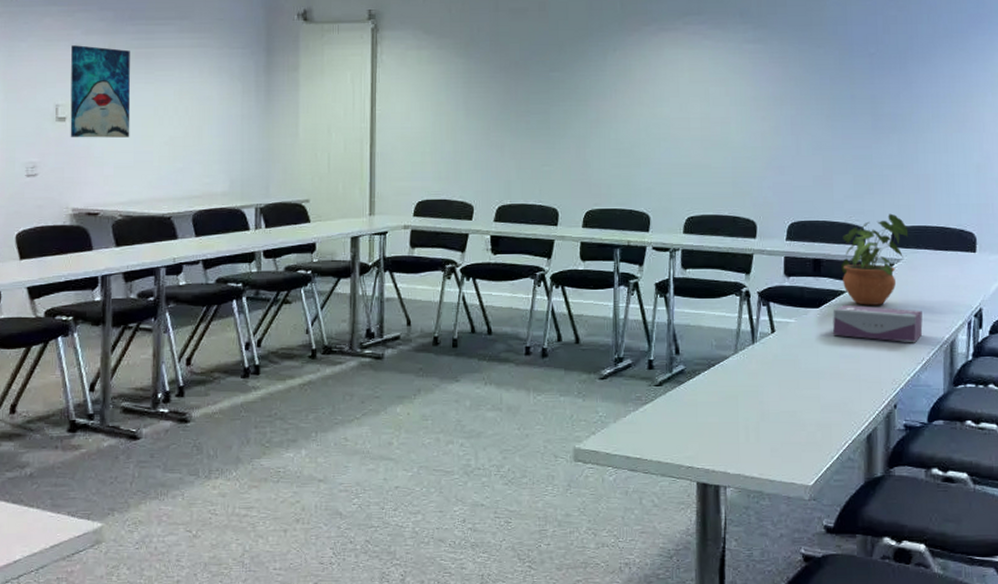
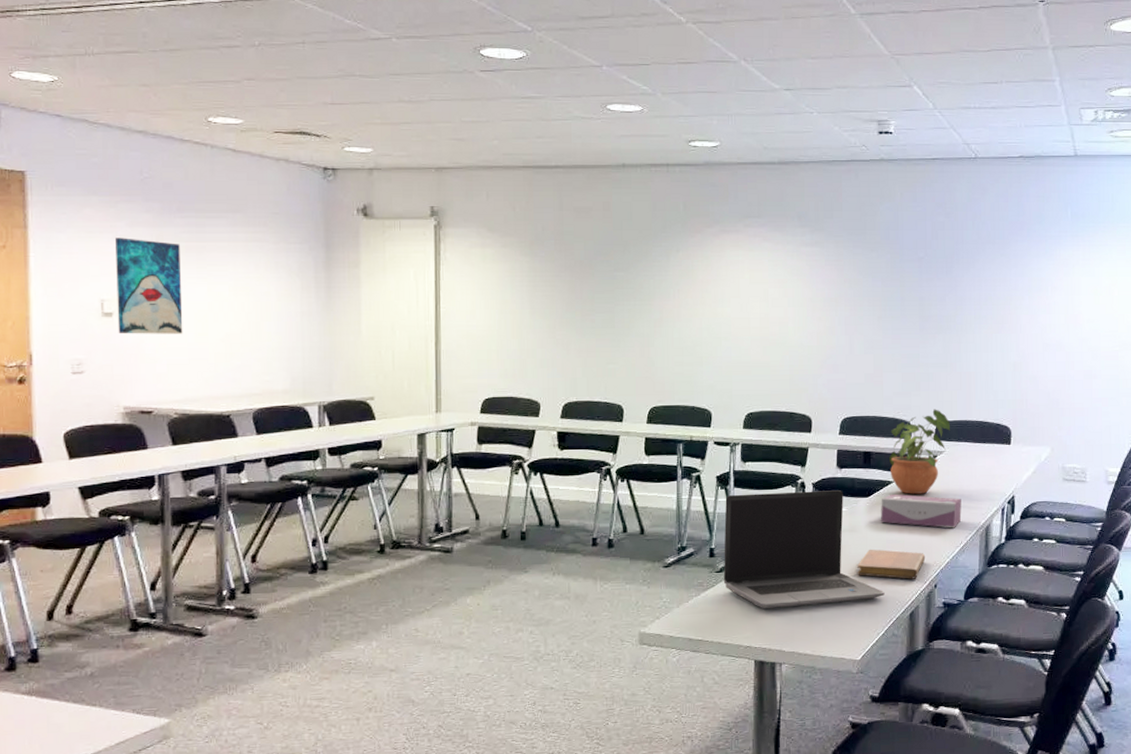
laptop computer: none [663,300,839,426] -> present [723,490,885,608]
notebook: none [807,364,884,398] -> present [856,549,926,579]

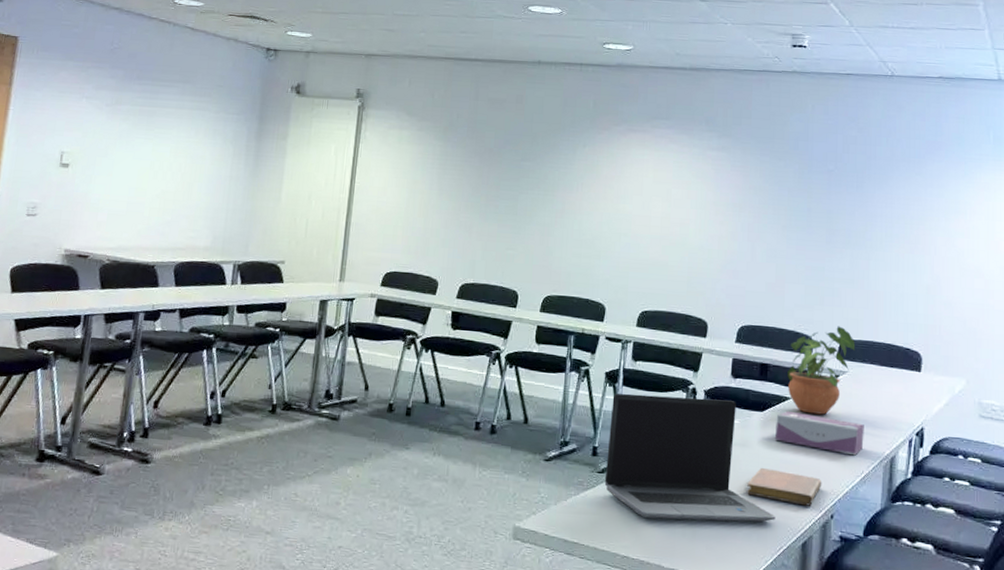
wall art: present [115,238,183,334] -> none [71,98,135,188]

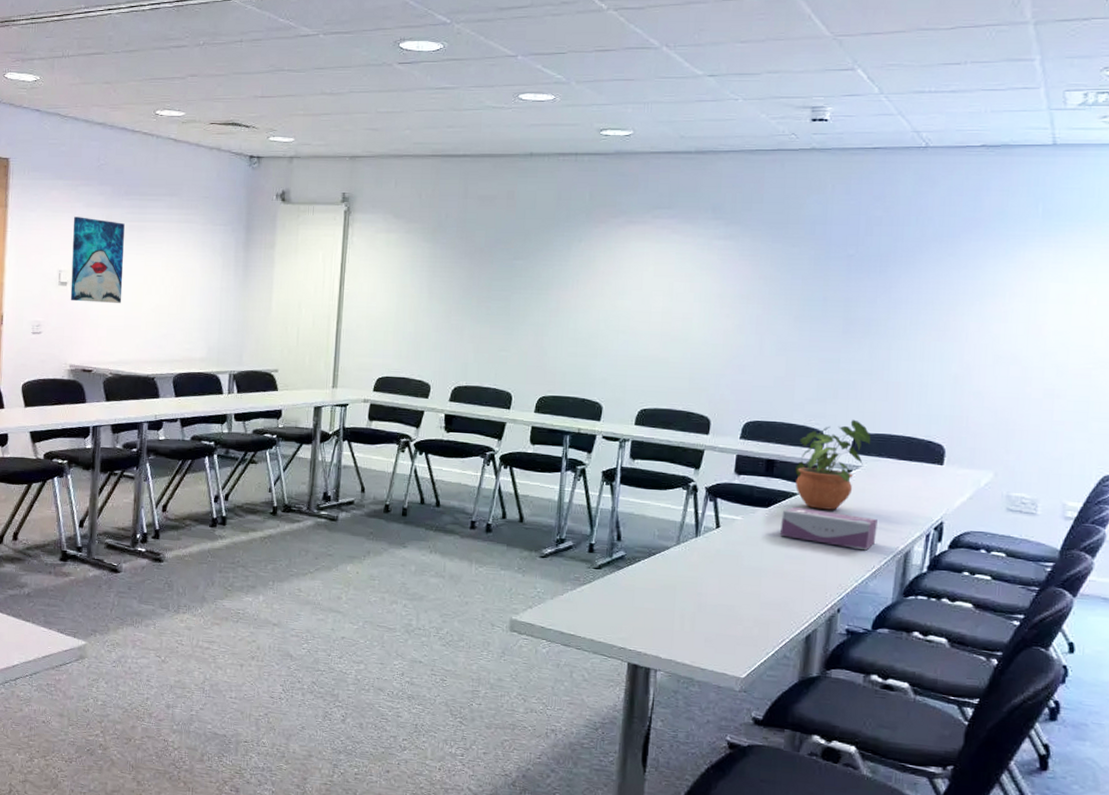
wall art: none [71,98,135,188] -> present [70,217,125,303]
laptop computer: present [604,393,776,523] -> none [601,491,779,616]
notebook: present [746,467,822,506] -> none [748,562,830,600]

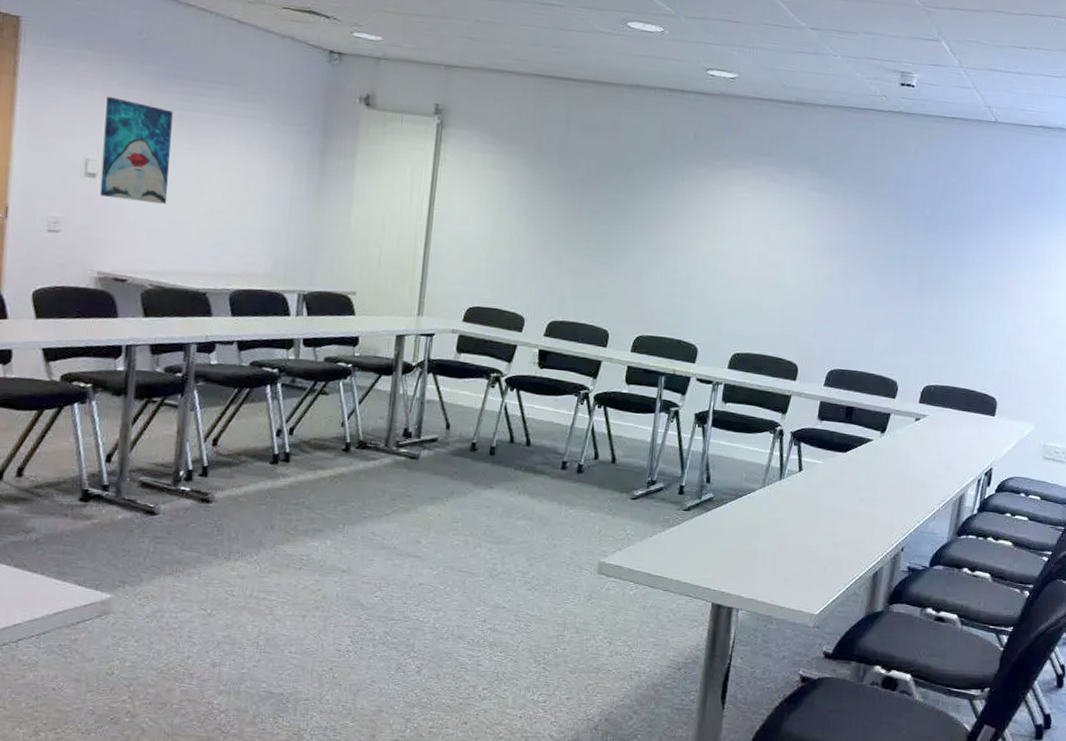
tissue box: present [780,506,877,551] -> none [856,451,939,494]
potted plant: present [795,419,872,510] -> none [871,371,937,456]

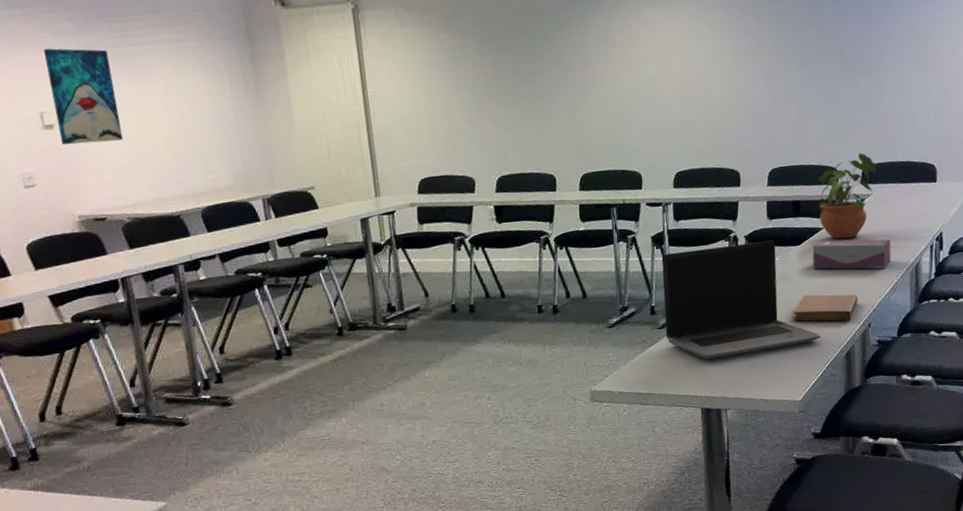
laptop computer: none [689,434,851,556] -> present [661,240,821,360]
notebook: none [824,504,896,540] -> present [793,294,859,322]
tissue box: none [856,451,939,494] -> present [812,239,891,269]
potted plant: none [871,371,937,456] -> present [818,153,877,239]

